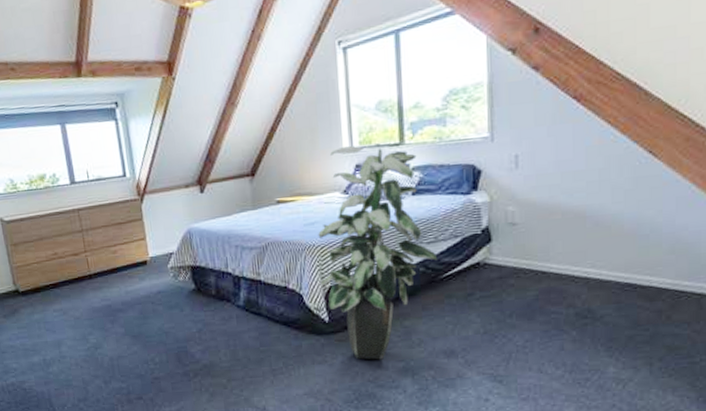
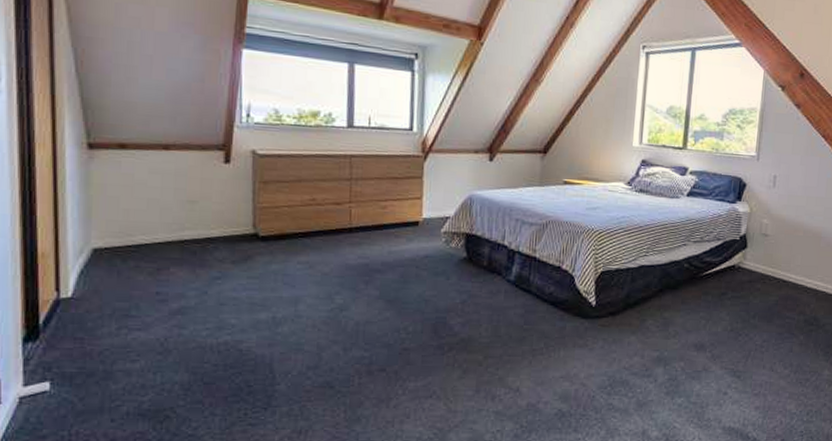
indoor plant: present [318,146,438,360] -> none [593,141,701,348]

